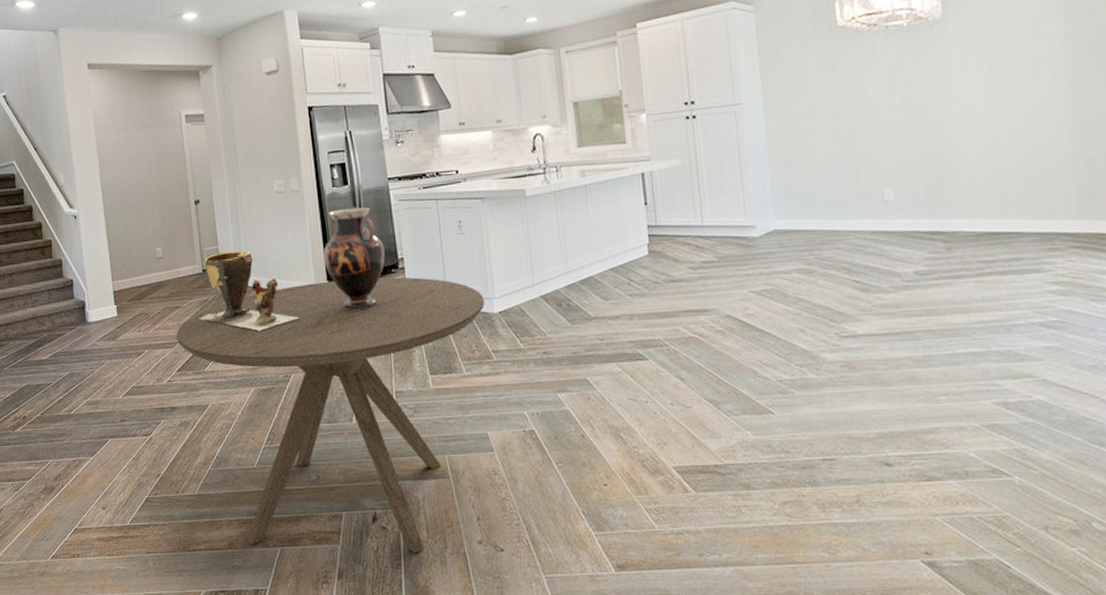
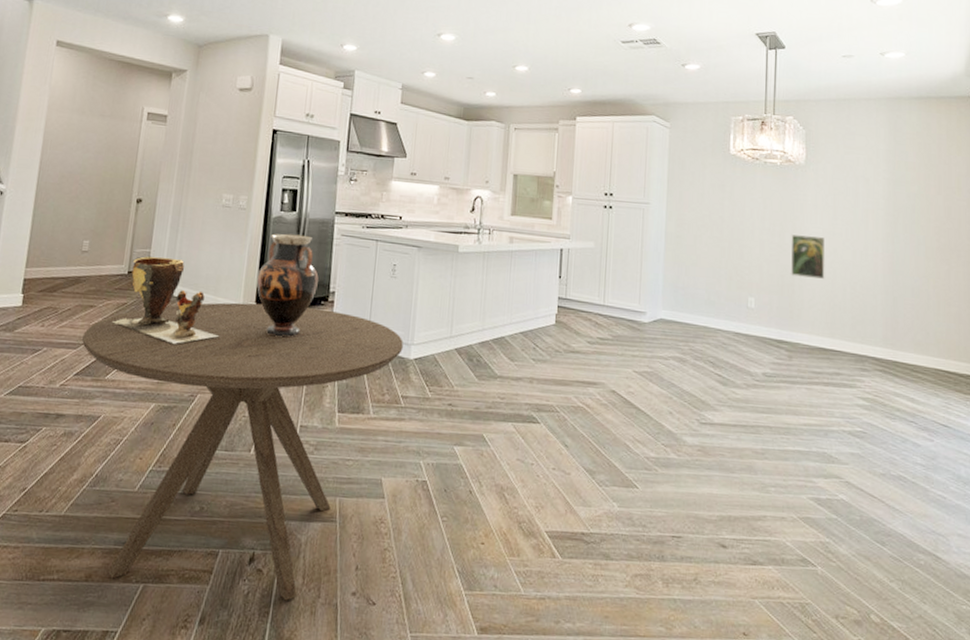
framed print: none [933,102,986,155] -> present [791,234,826,279]

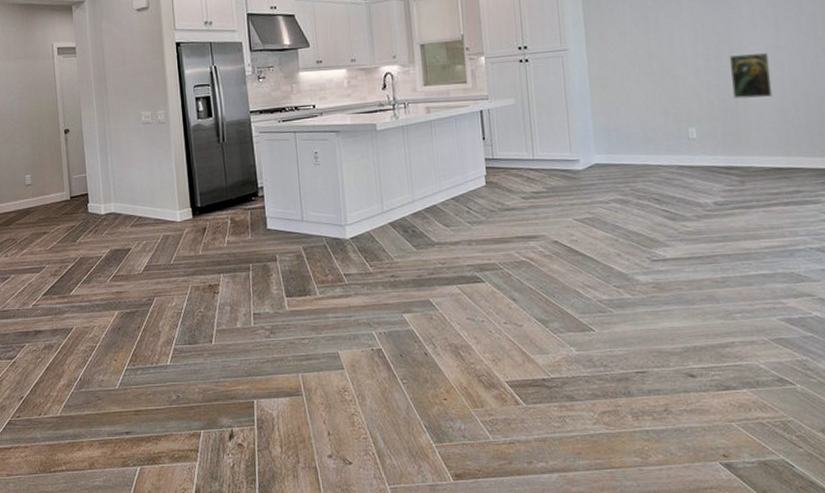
dining table: present [82,302,403,601] -> none [43,204,338,469]
clay pot: present [112,255,218,344] -> none [66,178,163,256]
vase: present [256,234,319,338] -> none [187,138,246,237]

